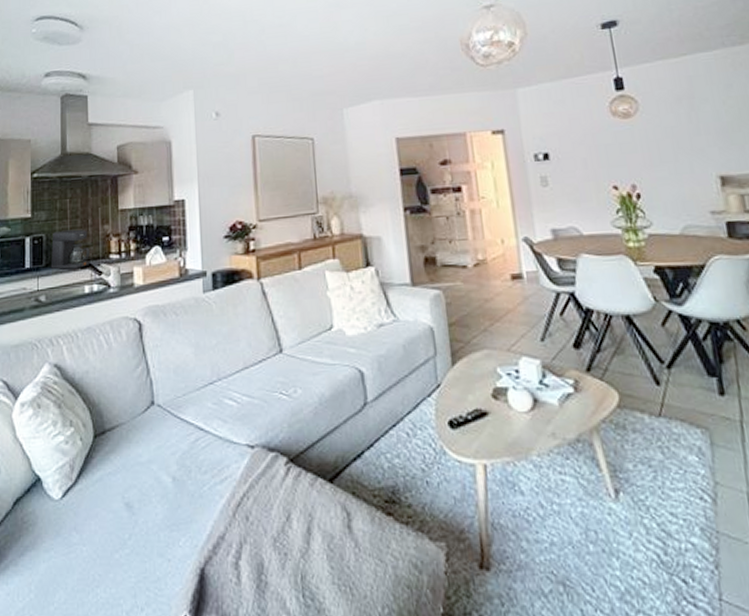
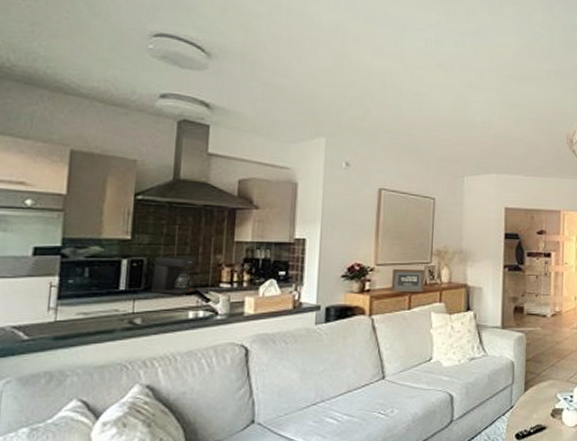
picture frame: none [276,221,315,251] -> present [390,268,425,293]

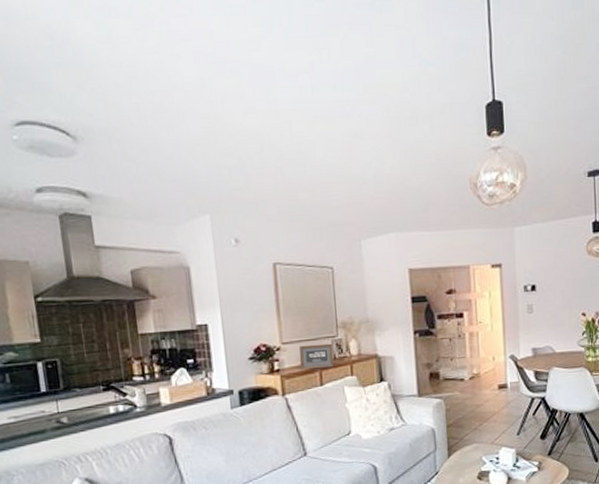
coffee maker: present [150,255,199,294] -> none [67,353,114,393]

